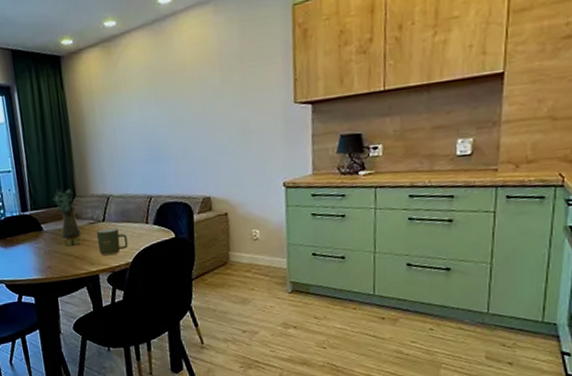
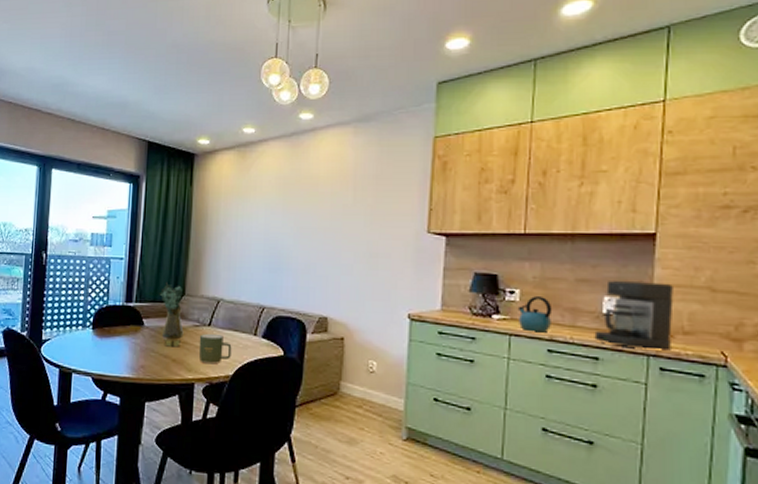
kettle: none [381,148,412,182] -> present [517,296,553,333]
coffee maker: none [449,118,519,183] -> present [594,281,674,349]

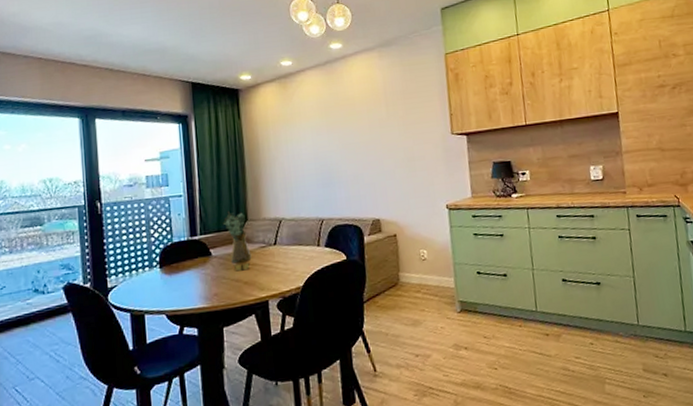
mug: present [198,333,232,365] -> none [267,251,300,281]
kettle: present [517,296,553,333] -> none [529,173,556,204]
coffee maker: present [594,281,674,349] -> none [587,149,642,204]

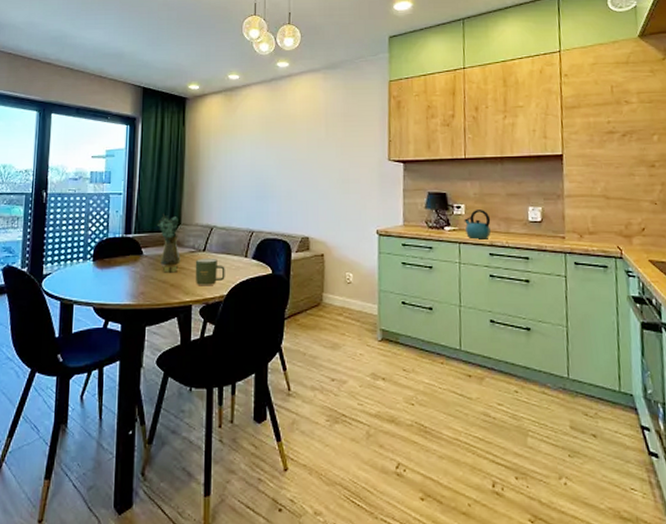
mug: none [267,251,300,281] -> present [195,258,225,286]
kettle: none [529,173,556,204] -> present [464,210,491,240]

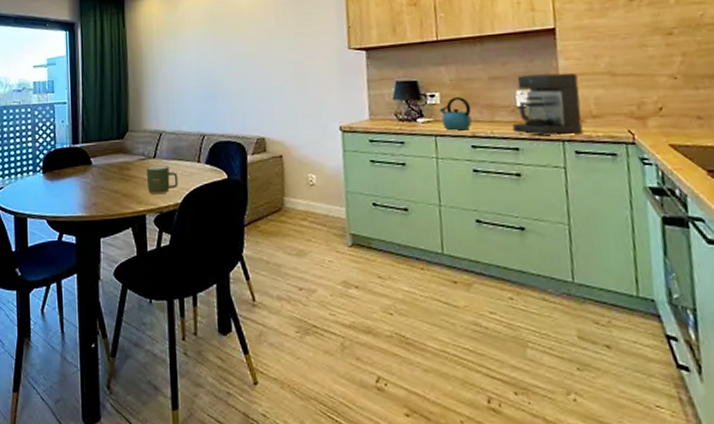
vase: present [156,214,181,273] -> none [104,121,131,183]
coffee maker: none [524,194,581,248] -> present [512,72,583,137]

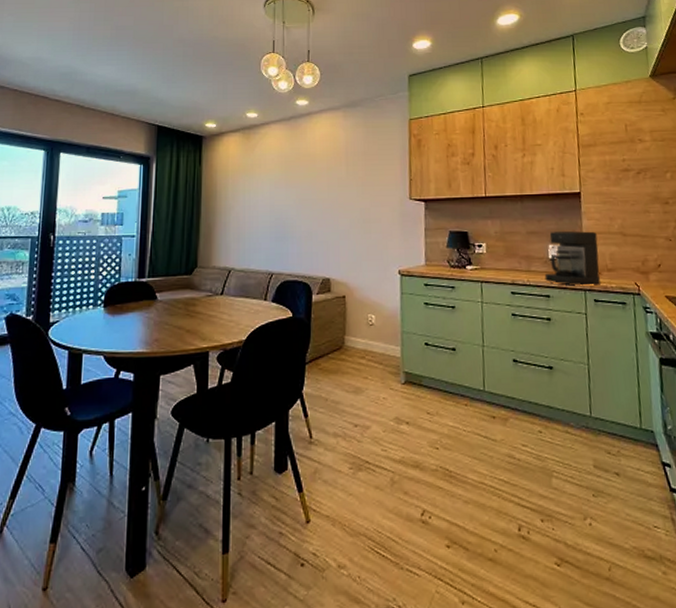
mug: present [146,164,178,195] -> none [212,301,244,332]
kettle: present [439,97,472,131] -> none [485,248,512,278]

